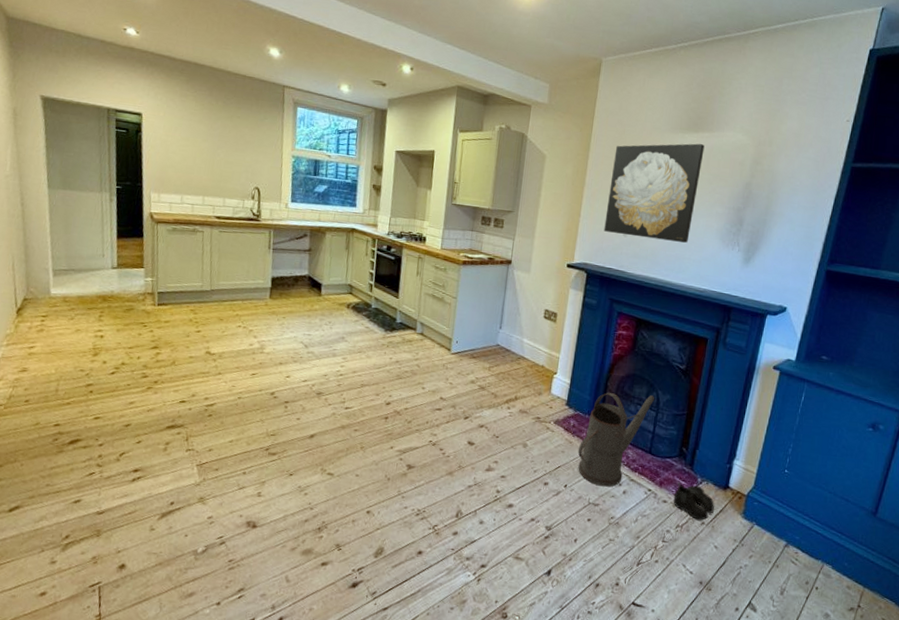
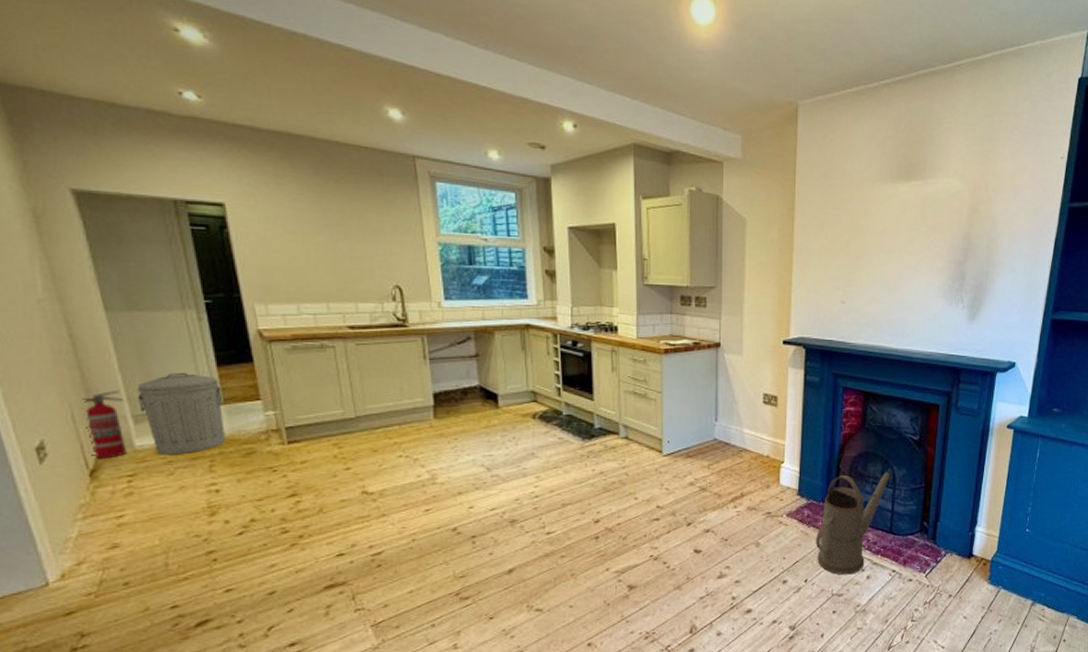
fire extinguisher: none [20,248,50,301] -> present [82,389,127,459]
trash can: none [58,240,118,304] -> present [137,372,227,455]
wall art: present [604,143,705,243] -> none [819,193,919,304]
boots: present [673,482,714,520] -> none [919,558,960,593]

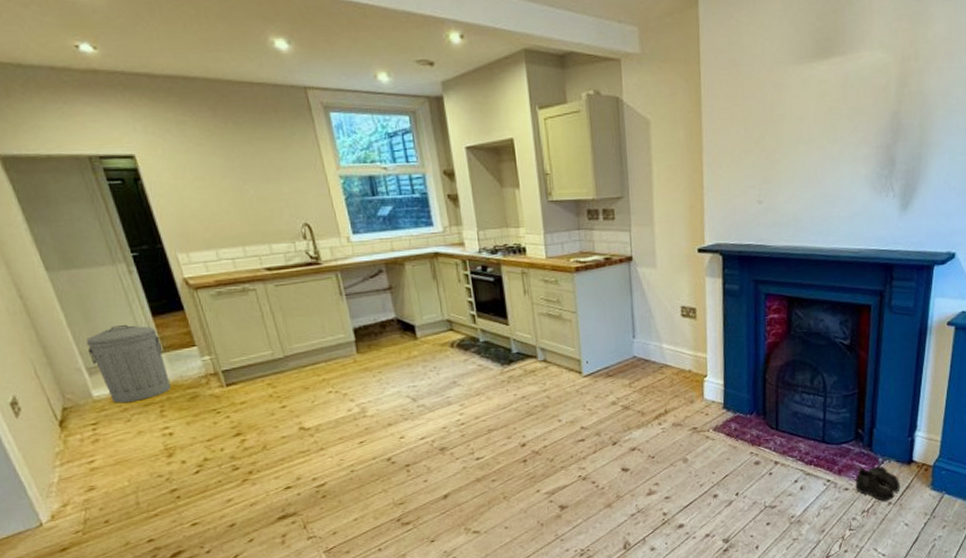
fire extinguisher: present [82,389,127,459] -> none [41,345,87,410]
watering can: present [815,472,891,575] -> none [744,380,821,487]
boots: none [919,558,960,593] -> present [855,466,900,501]

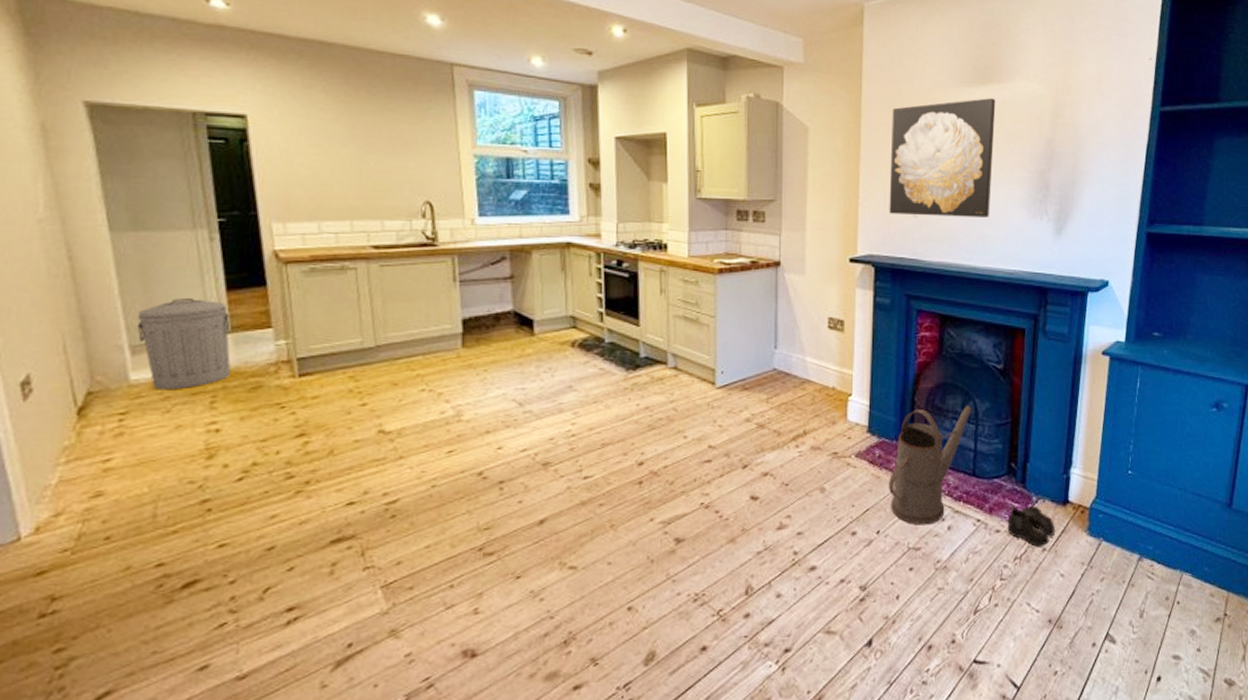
wall art: none [732,73,839,202] -> present [889,98,996,217]
watering can: none [744,380,821,487] -> present [888,406,973,525]

